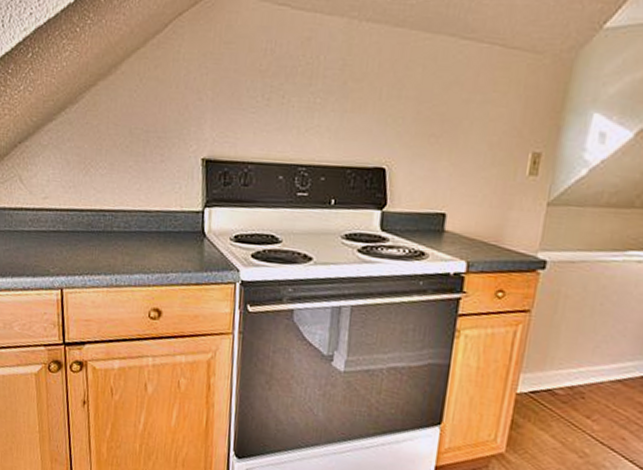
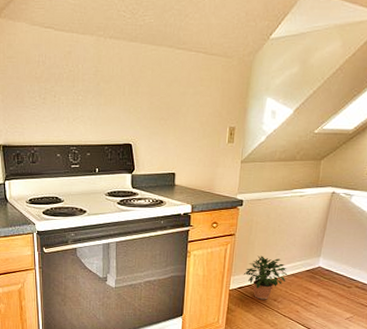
potted plant: none [539,346,613,415] -> present [243,255,289,300]

